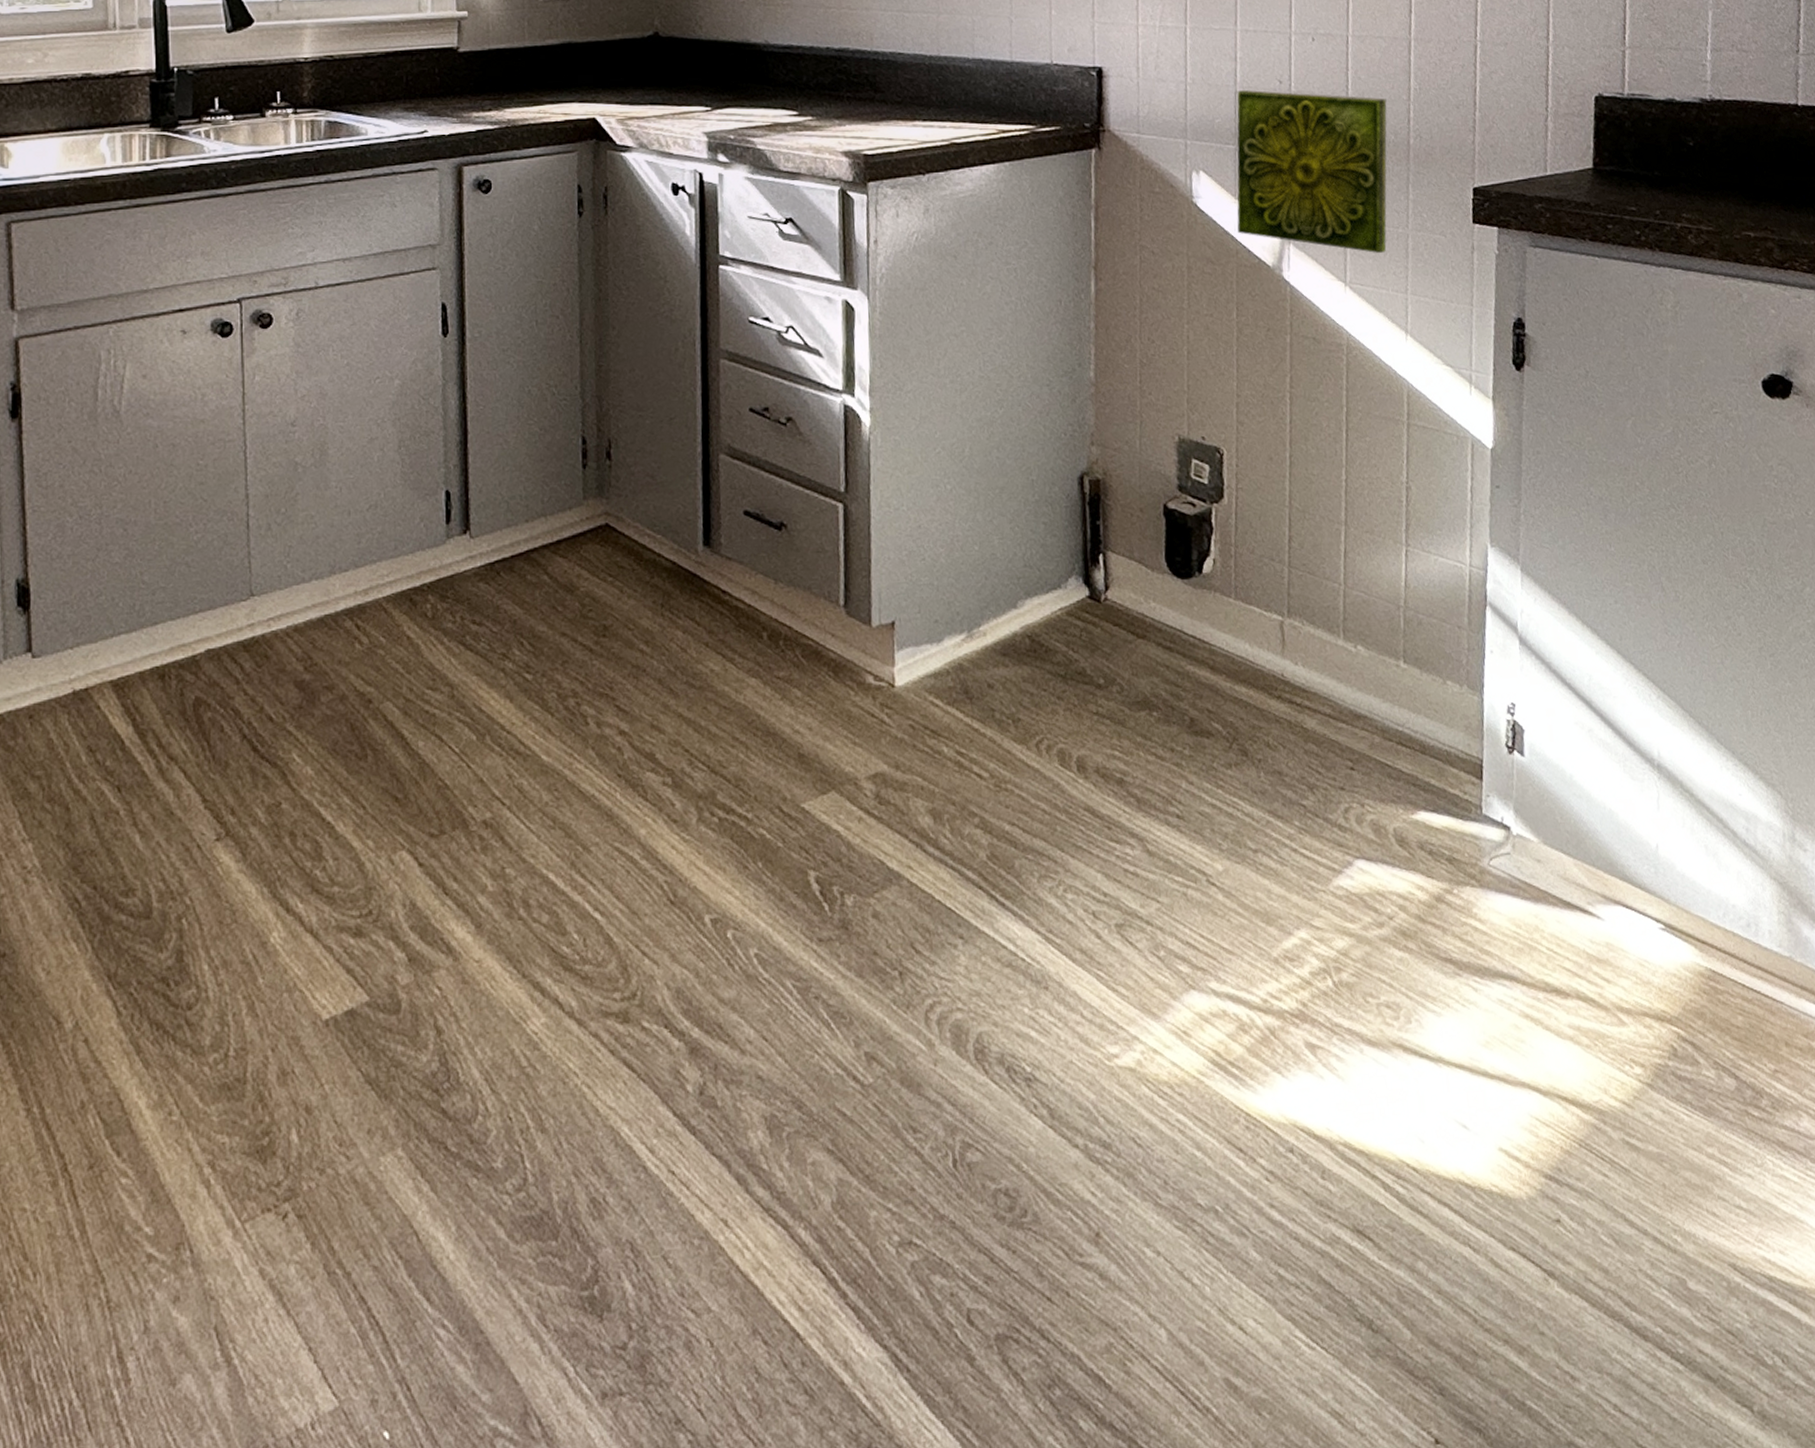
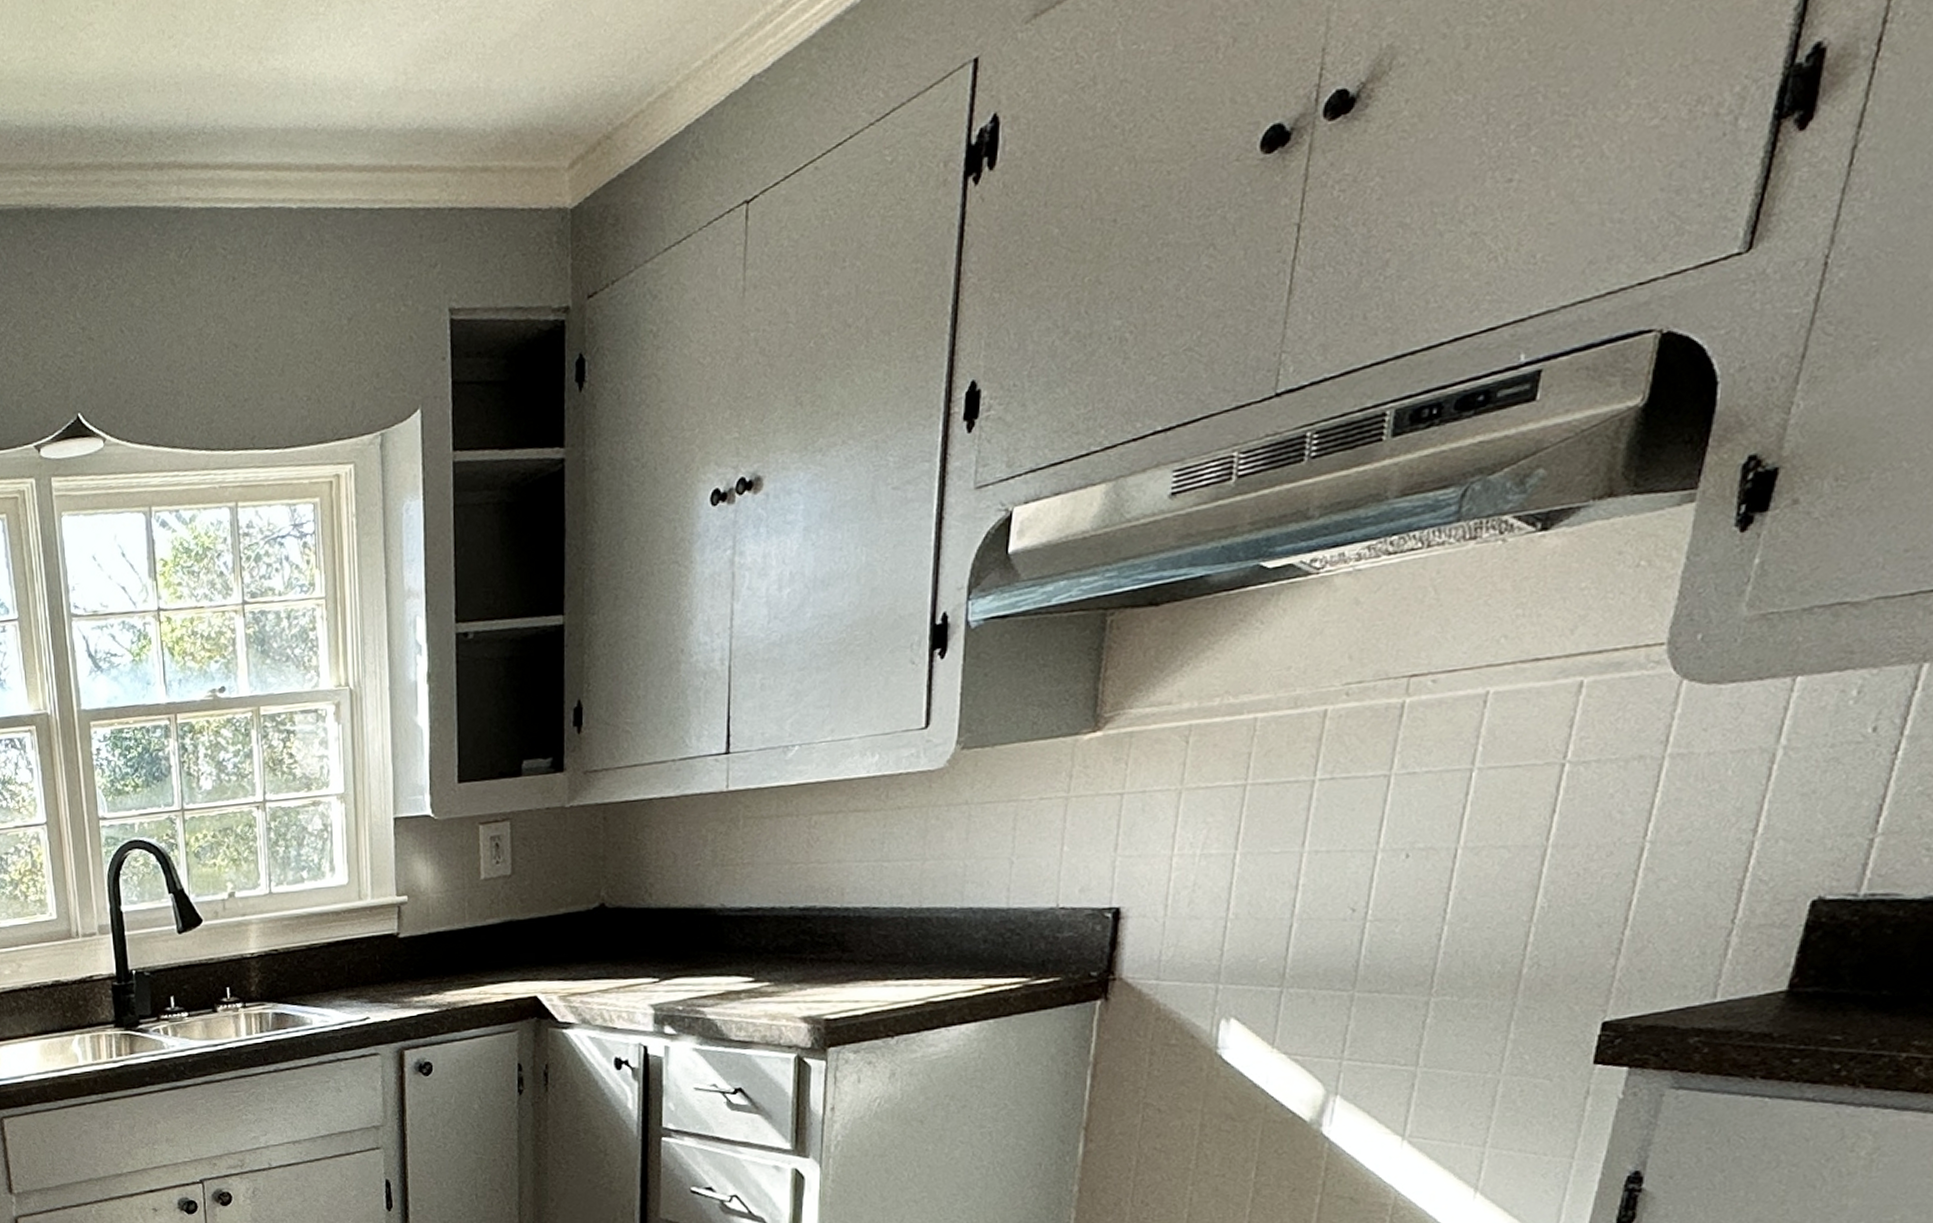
decorative tile: present [1237,90,1387,254] -> none [1269,921,1498,1103]

